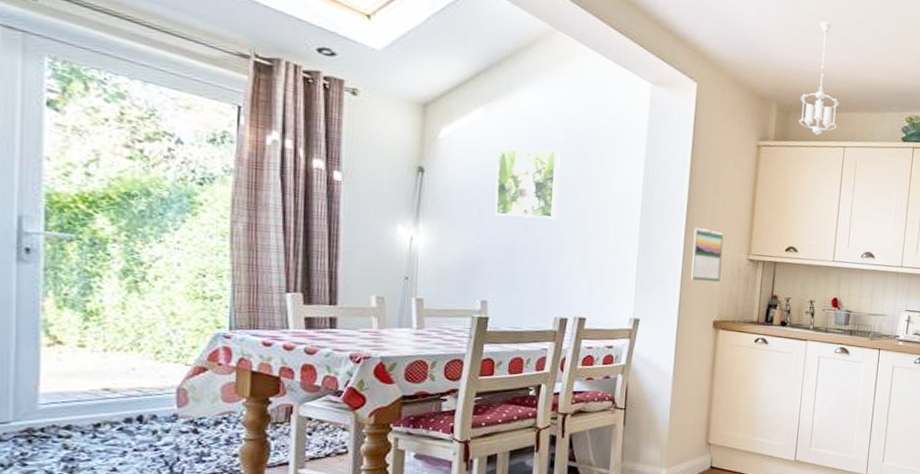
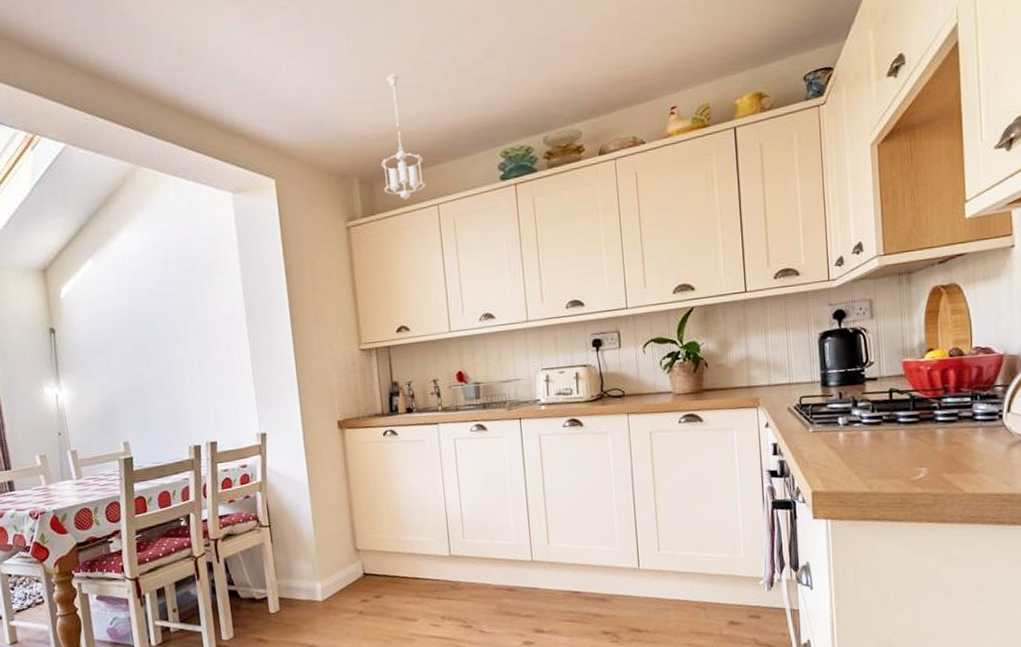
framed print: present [494,148,561,220] -> none [110,282,173,359]
calendar: present [691,227,724,282] -> none [300,327,336,383]

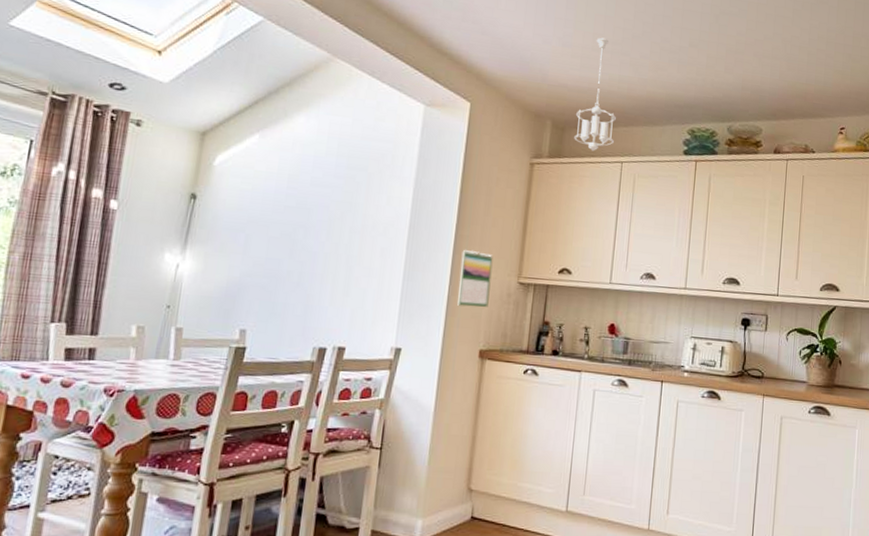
calendar: none [300,327,336,383] -> present [457,249,493,308]

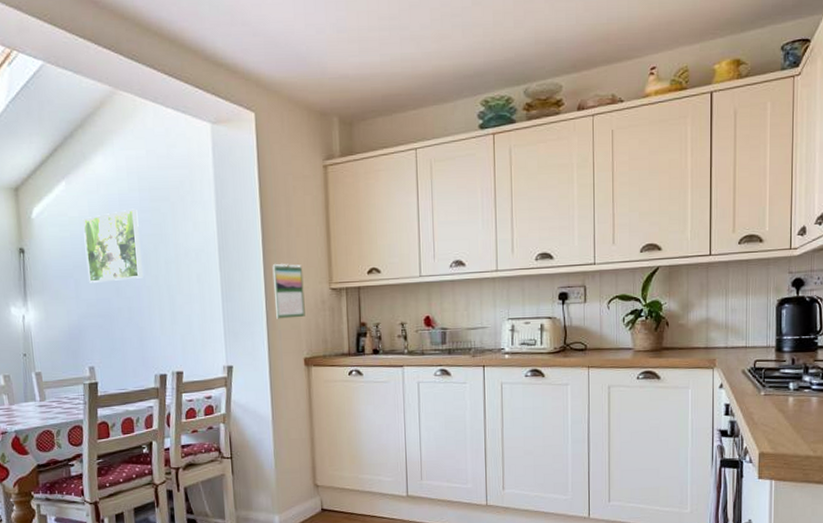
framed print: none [260,172,331,244] -> present [82,208,143,283]
pendant light: present [574,37,616,151] -> none [361,14,406,142]

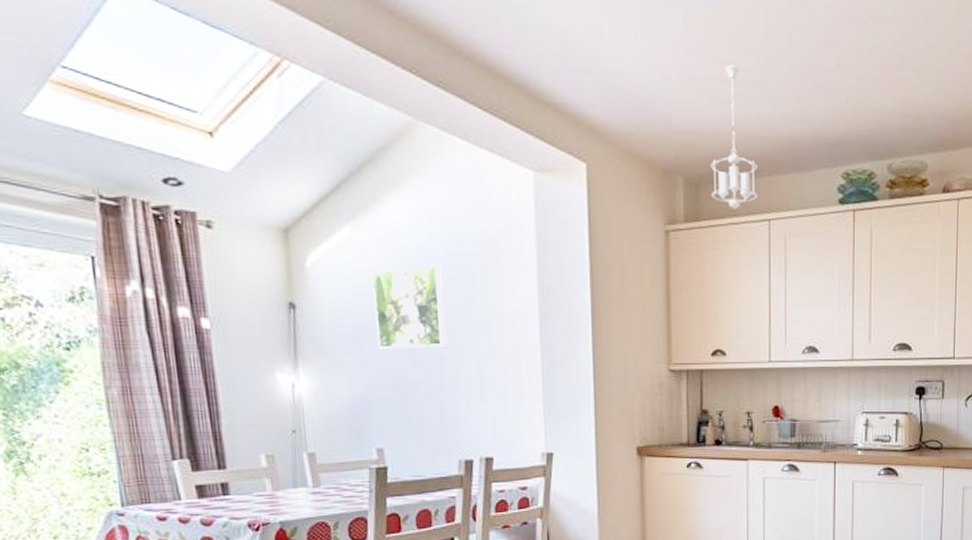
calendar: present [272,263,305,319] -> none [602,338,639,402]
pendant light: none [361,14,406,142] -> present [709,64,759,210]

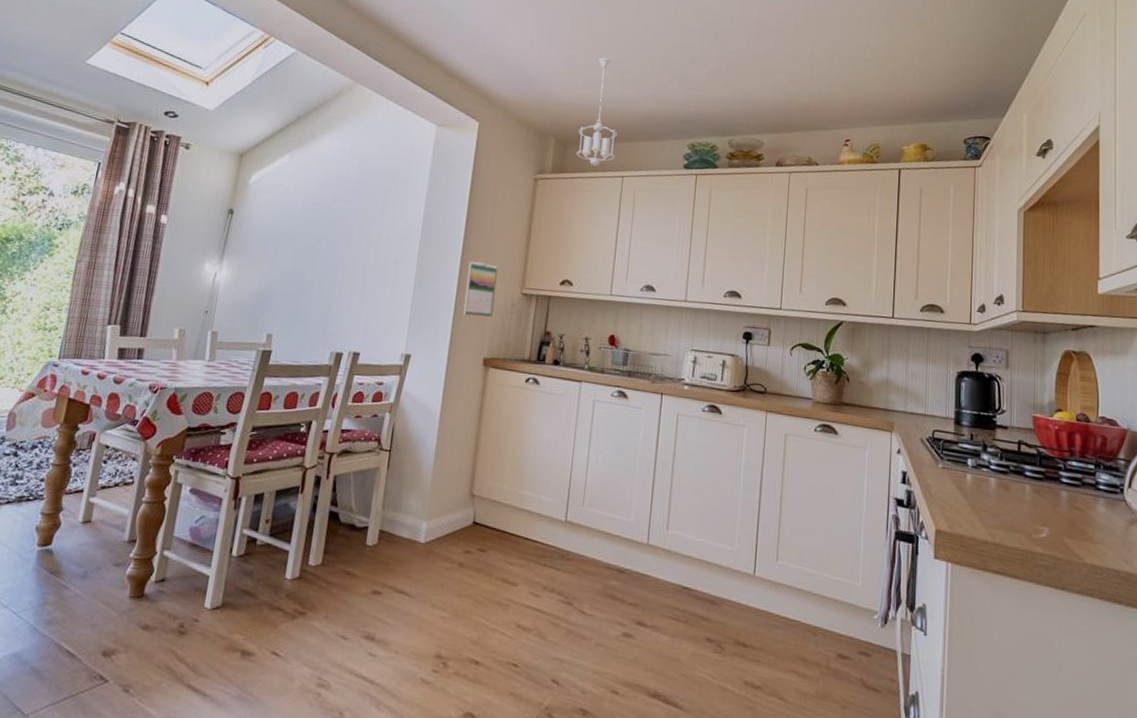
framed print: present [371,264,446,349] -> none [287,189,351,255]
calendar: none [602,338,639,402] -> present [464,261,498,317]

